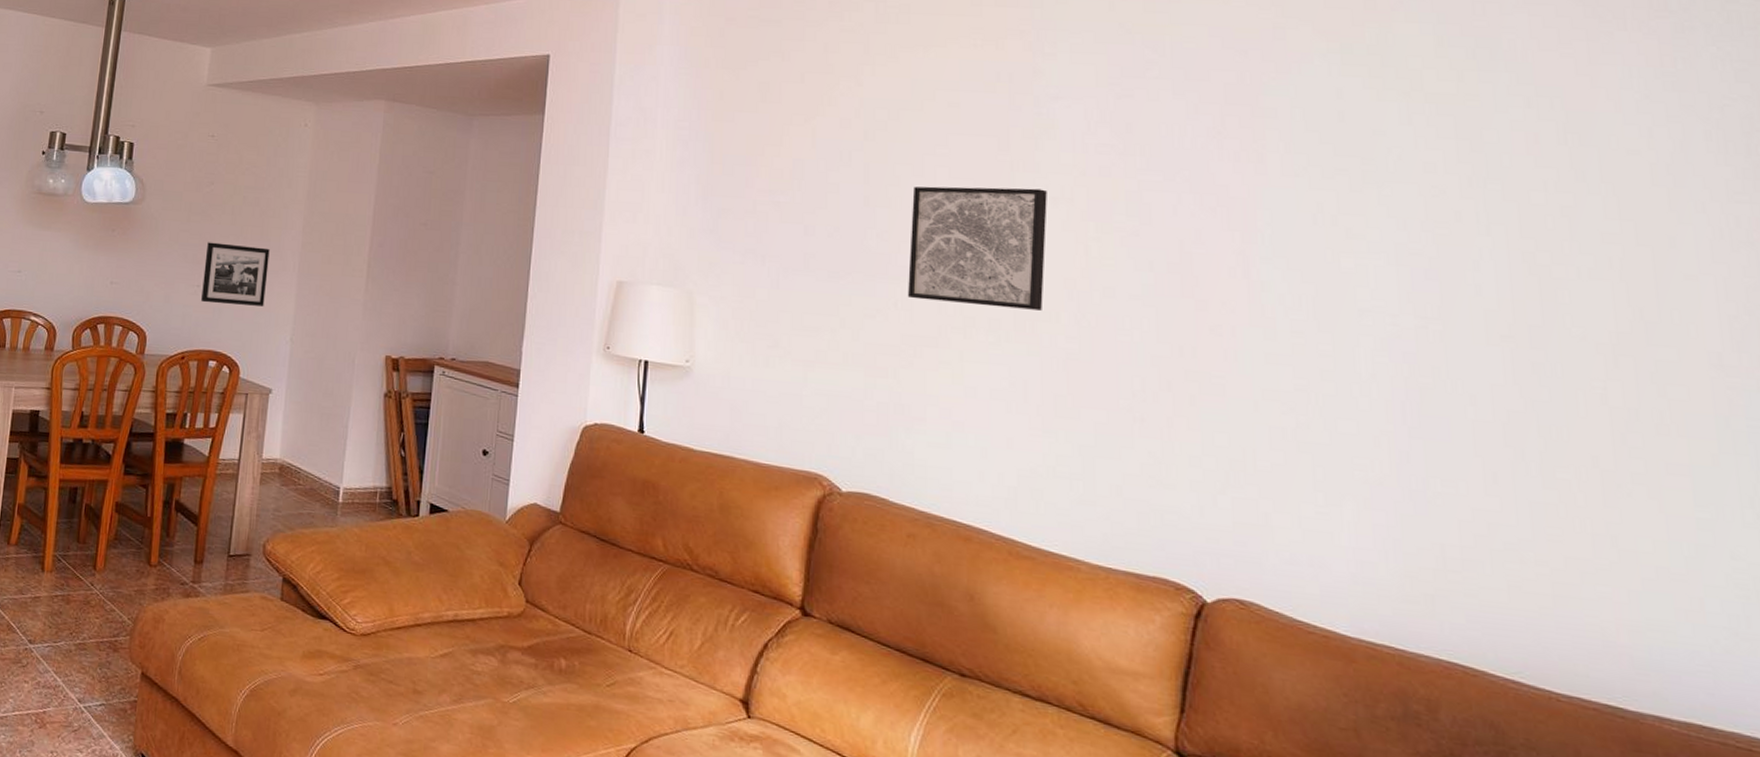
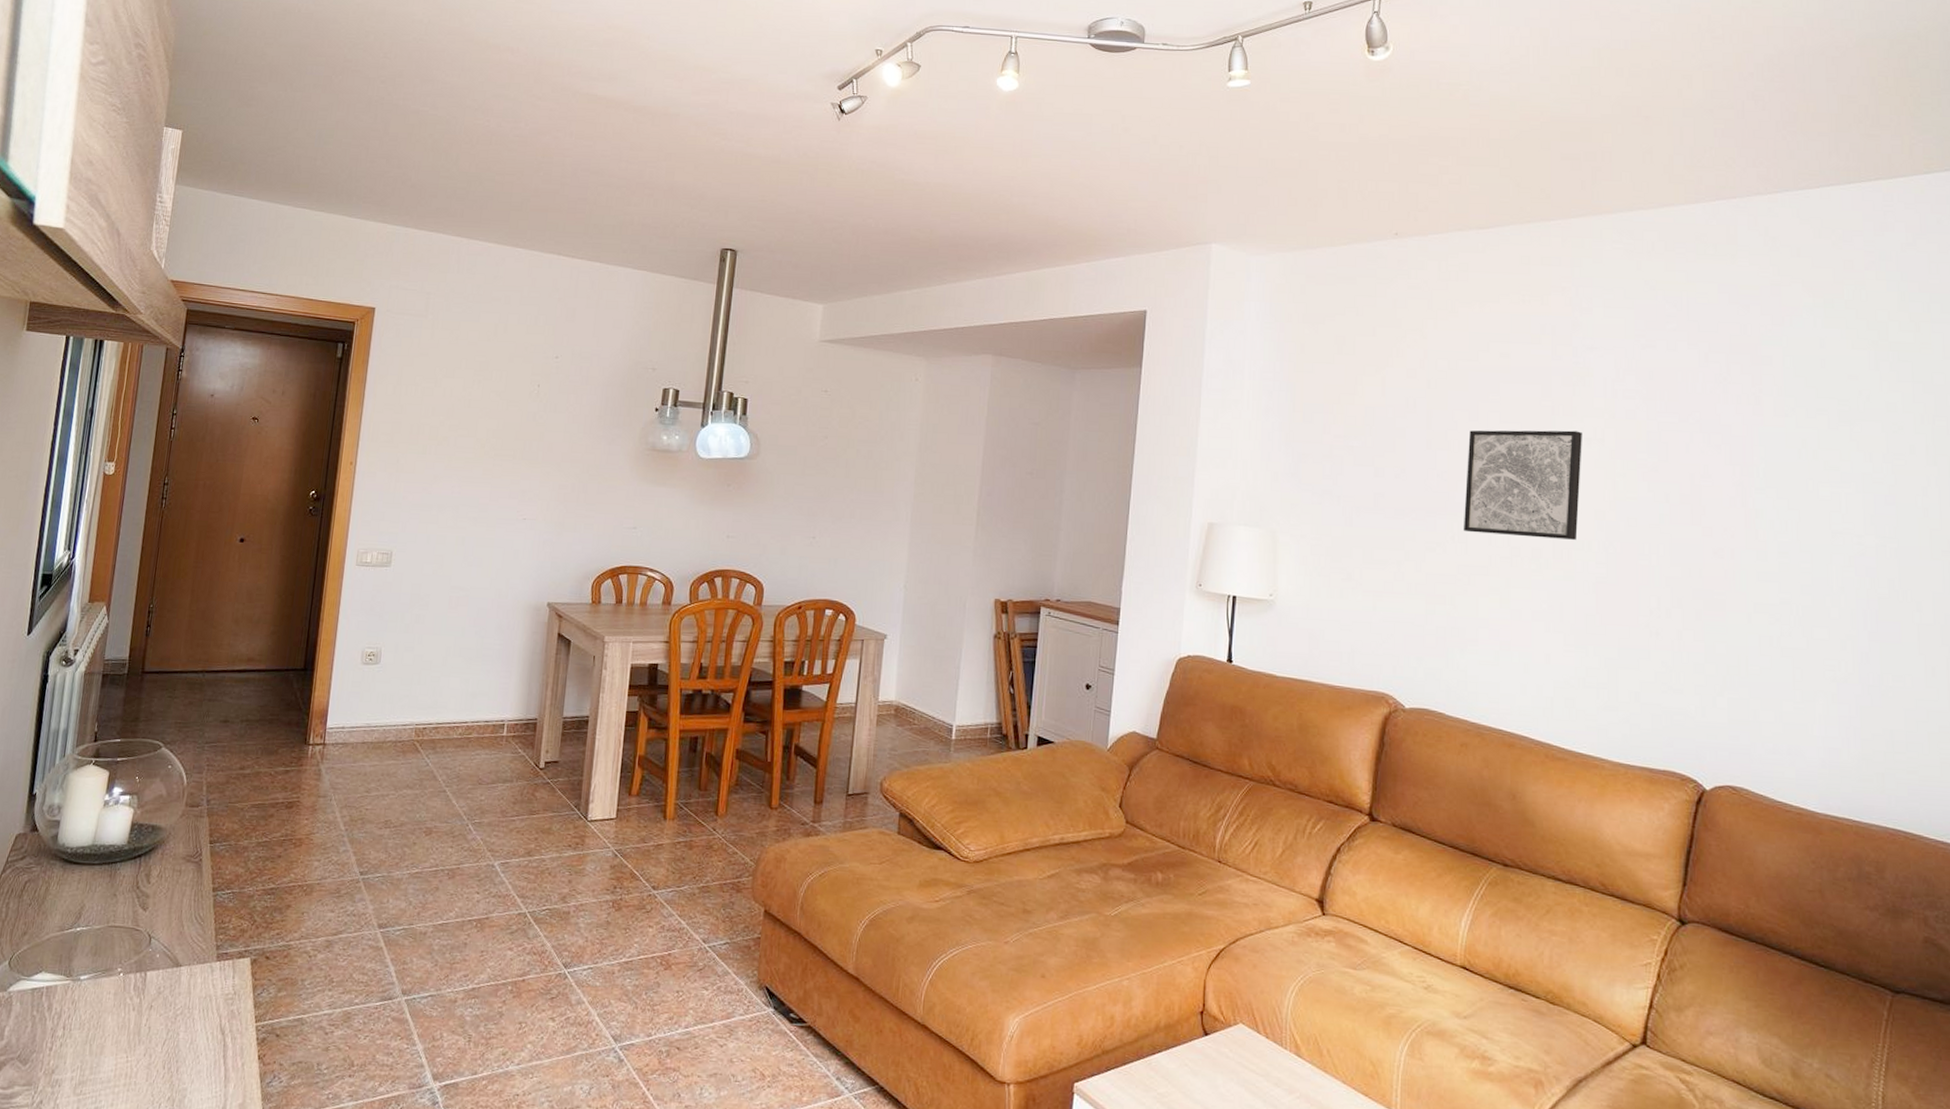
picture frame: present [201,242,270,307] -> none [817,494,883,556]

